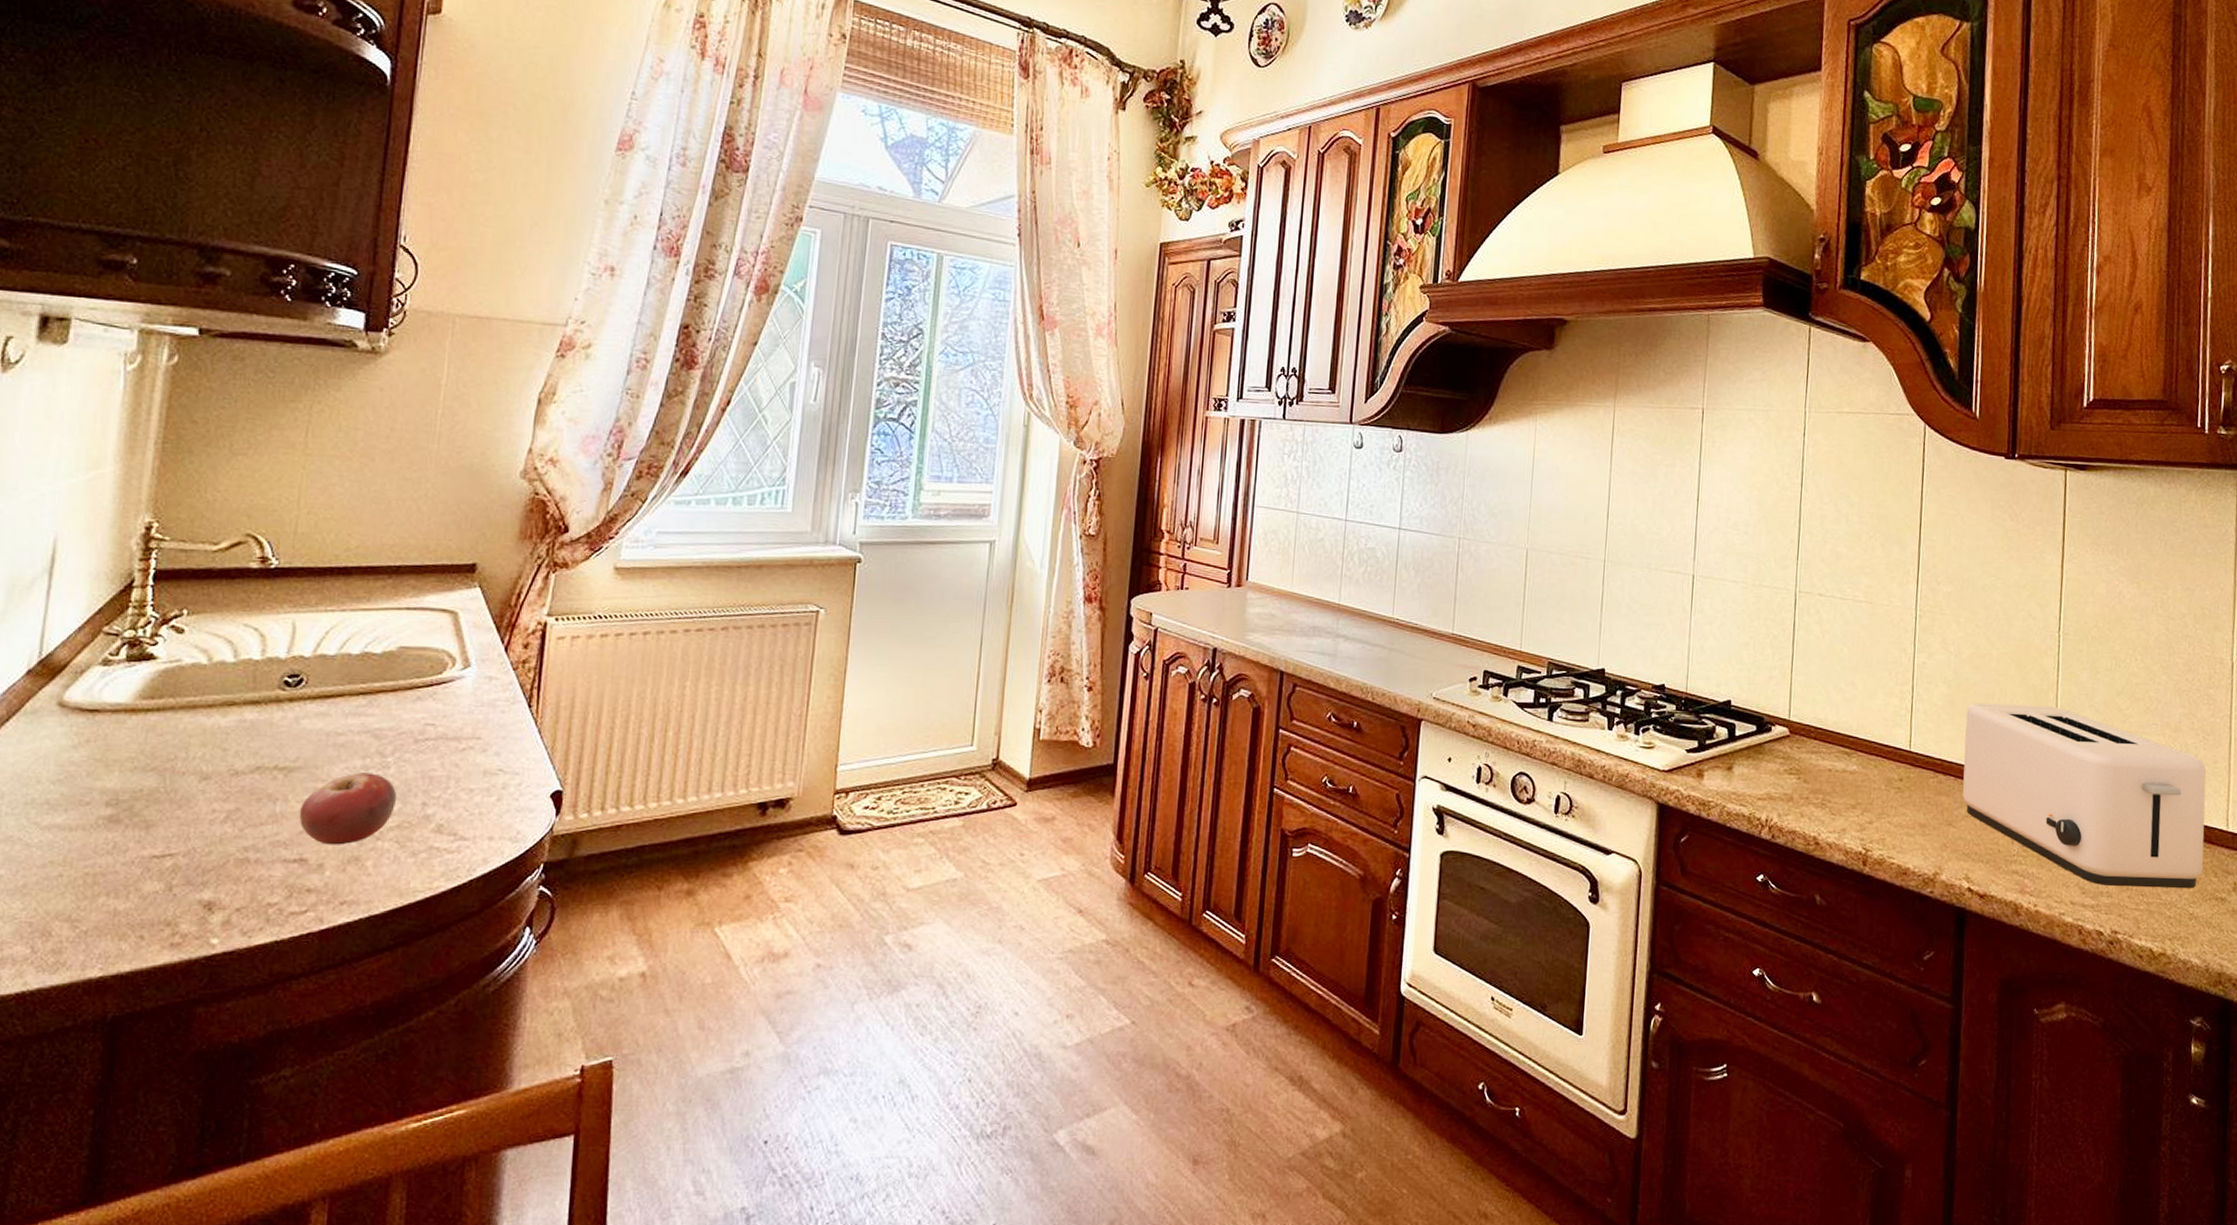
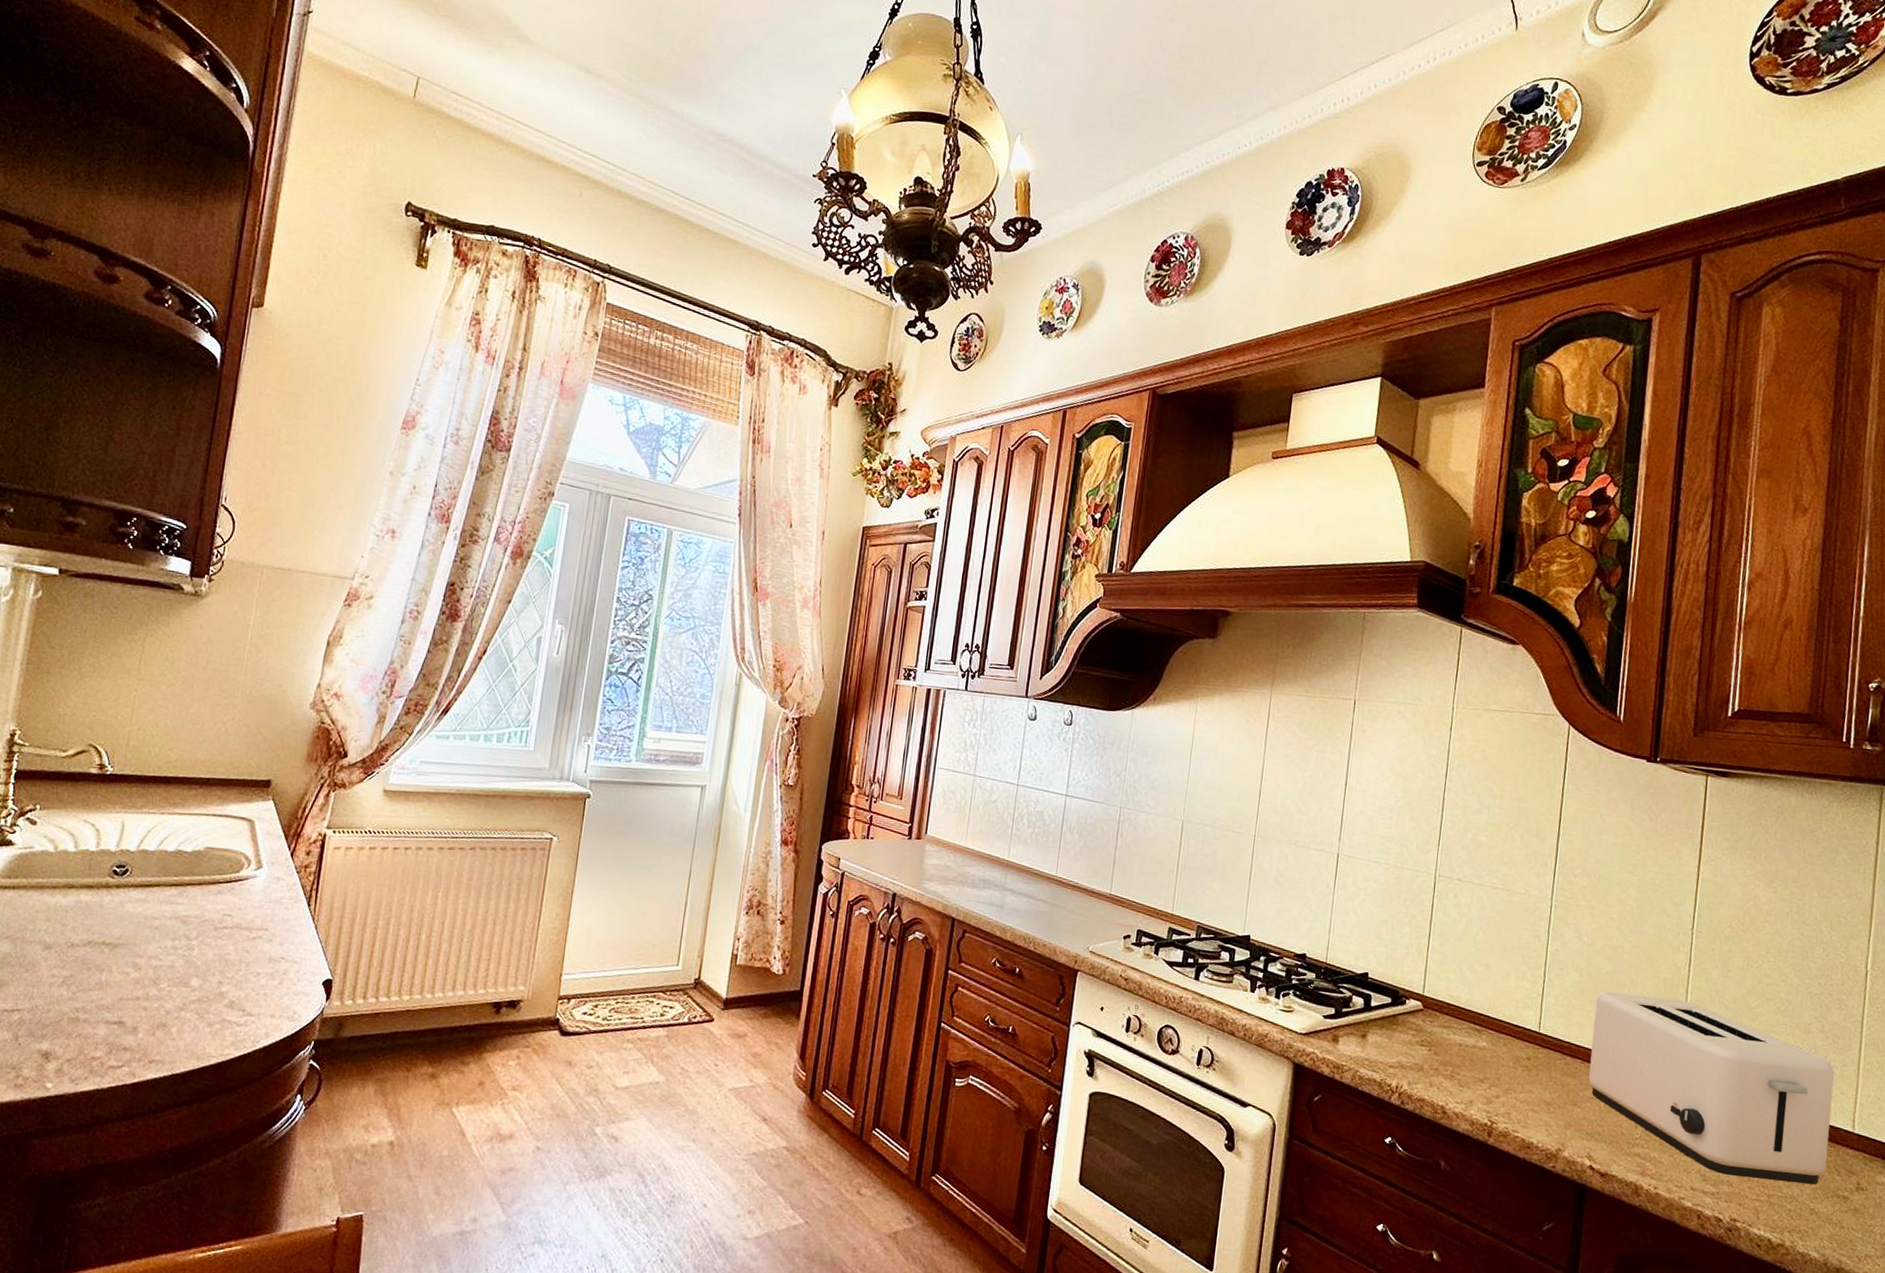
fruit: present [299,772,397,845] -> none [120,952,199,1012]

